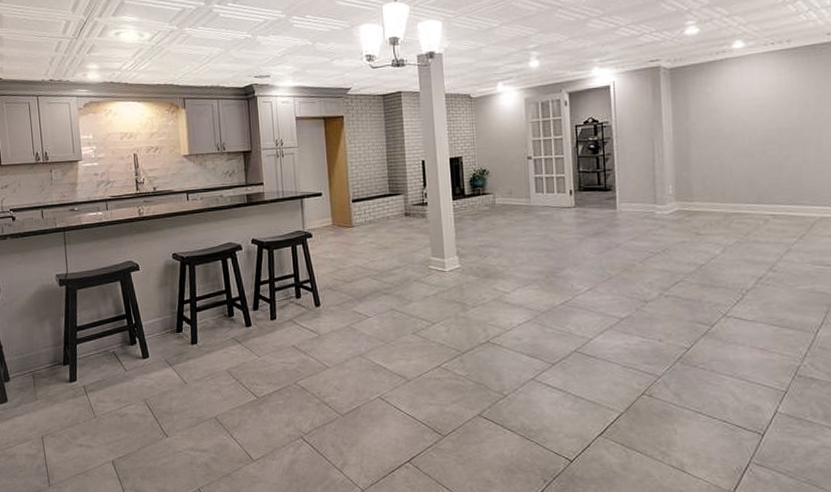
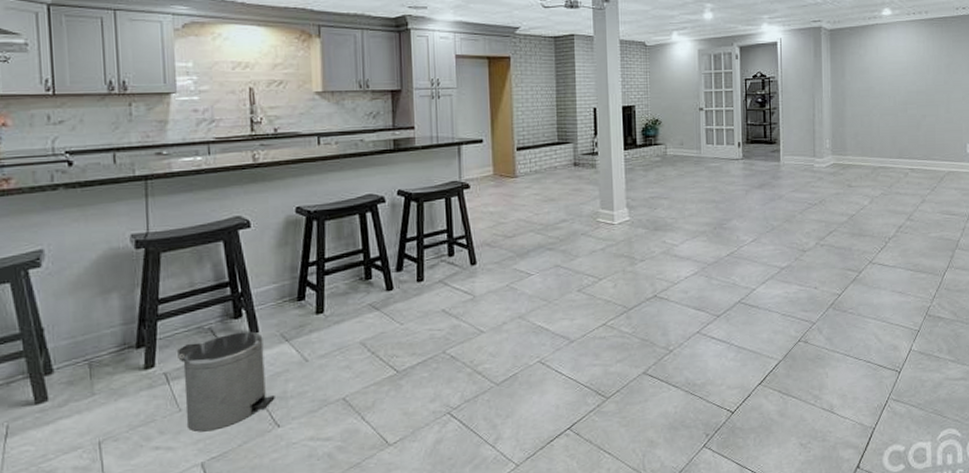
trash can: none [92,356,163,436] -> present [178,331,275,432]

